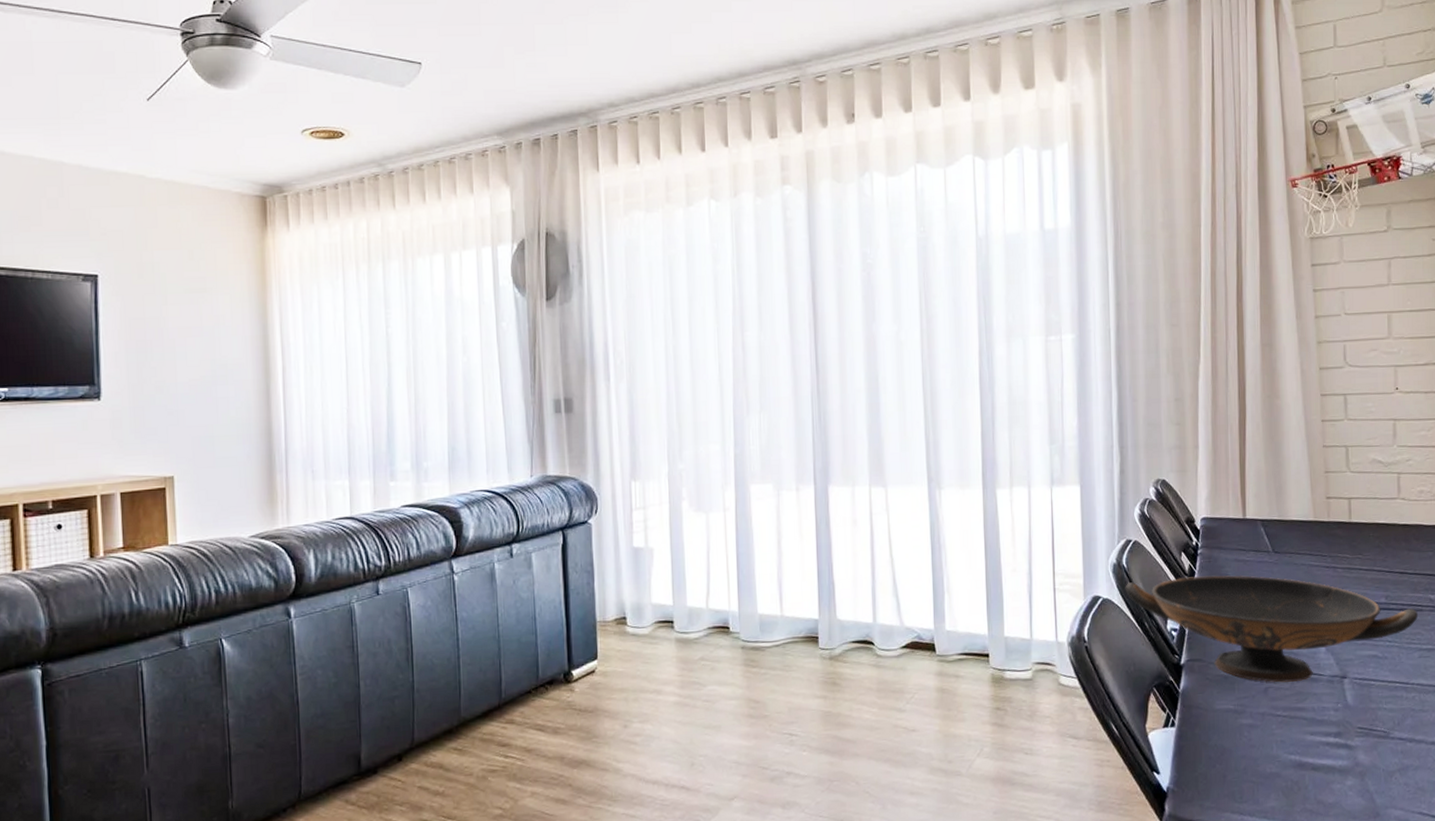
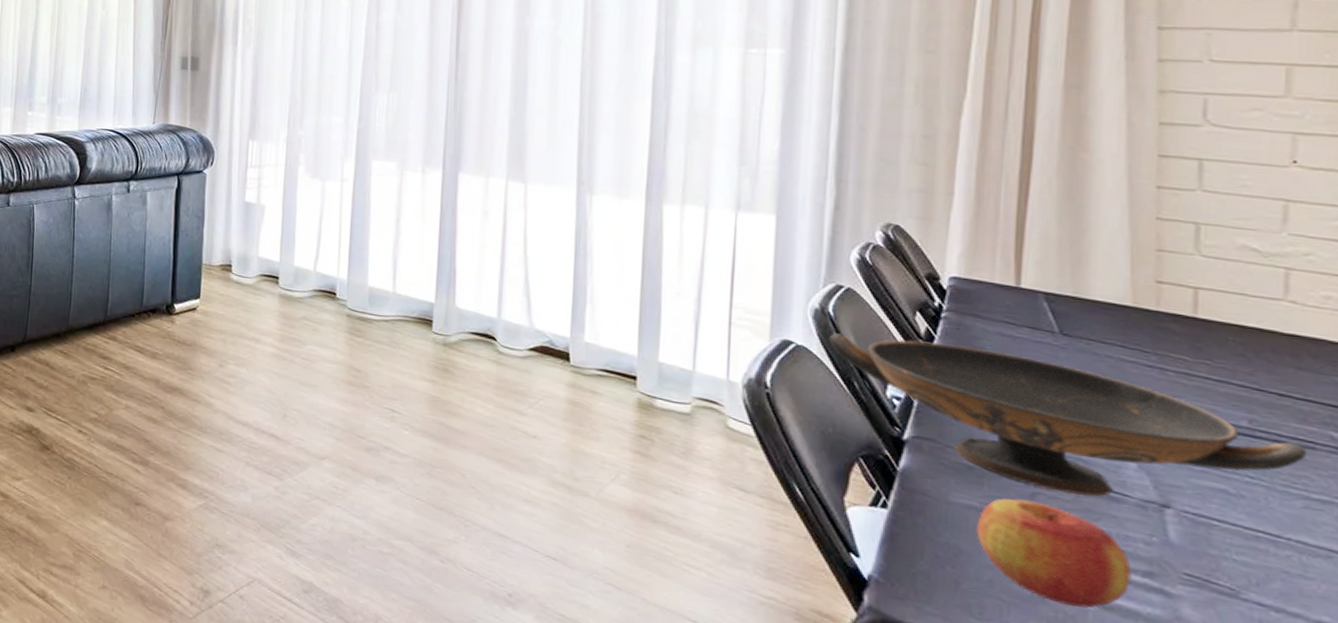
apple: none [1233,694,1328,774] -> present [976,498,1132,608]

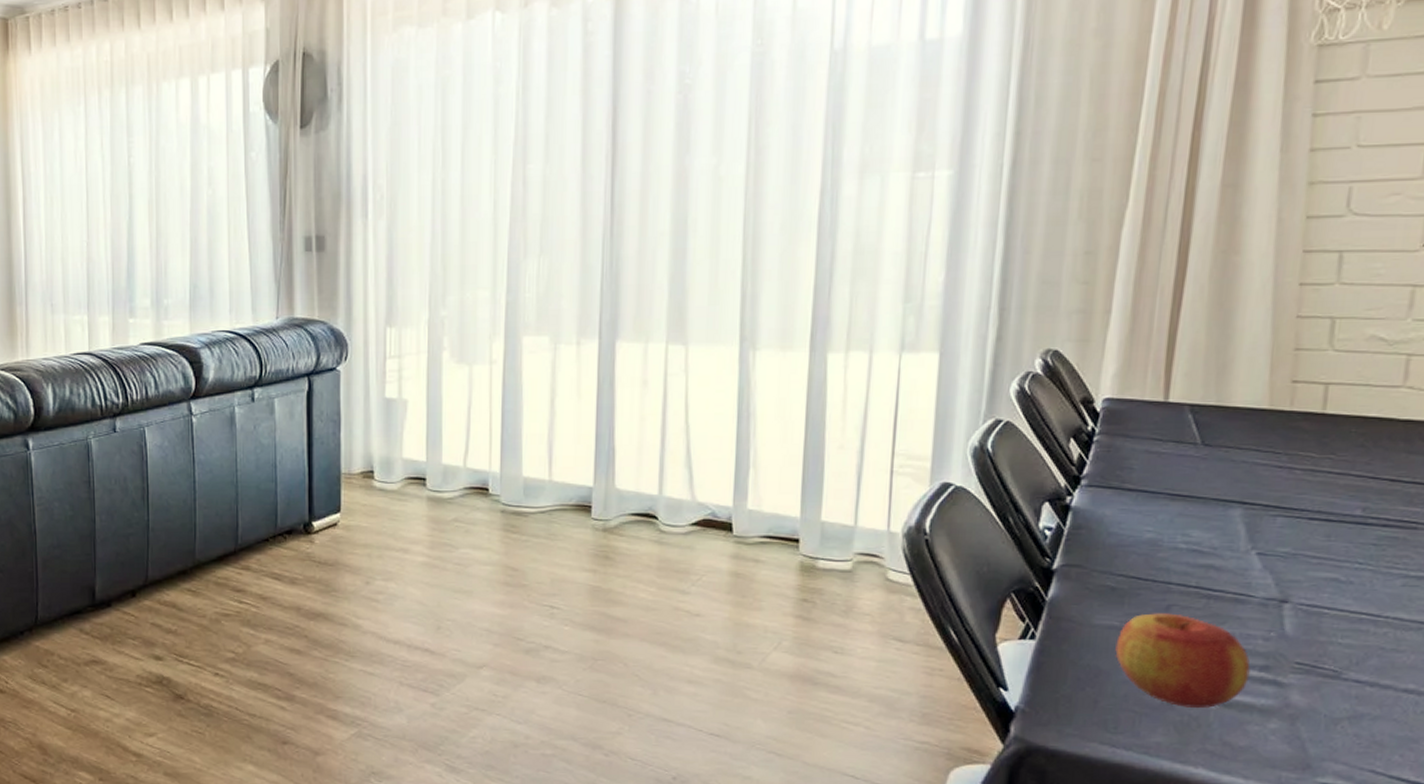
decorative bowl: present [828,333,1308,497] -> none [986,468,1411,601]

